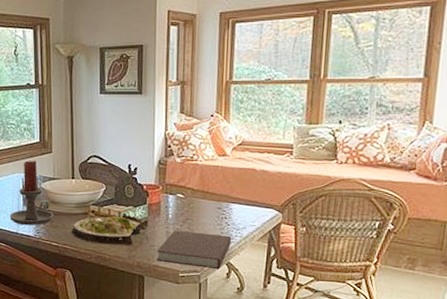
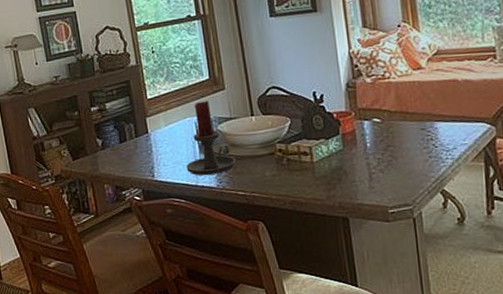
salad plate: present [71,212,148,246] -> none [258,147,345,187]
notebook: present [156,230,232,270] -> none [359,159,443,200]

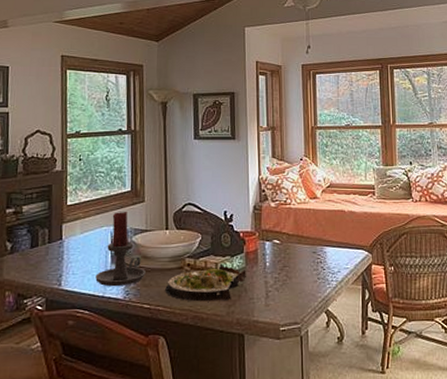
salad plate: none [258,147,345,187] -> present [165,264,246,302]

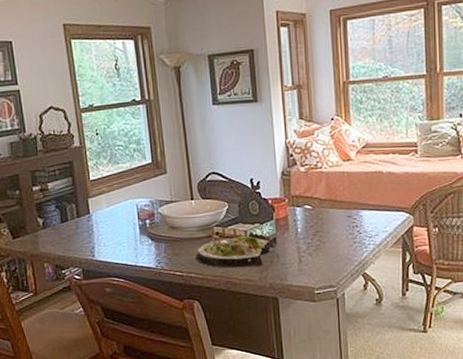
candle holder: present [95,212,146,286] -> none [126,184,175,256]

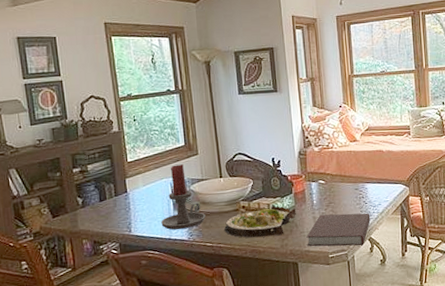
candle holder: none [126,184,175,256] -> present [161,164,206,230]
notebook: none [289,244,365,282] -> present [306,213,371,247]

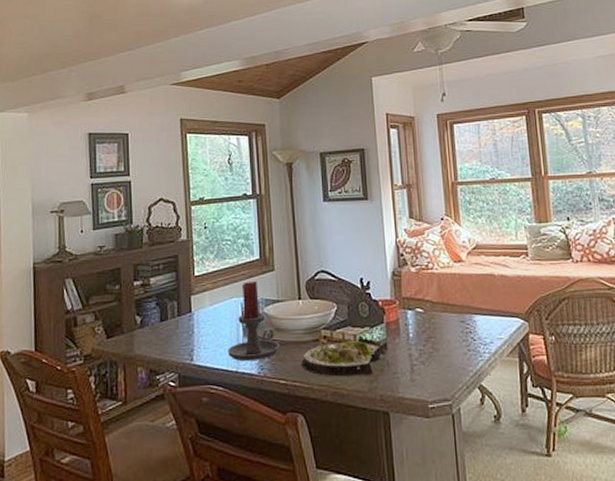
notebook: present [306,213,371,247] -> none [400,351,481,395]

